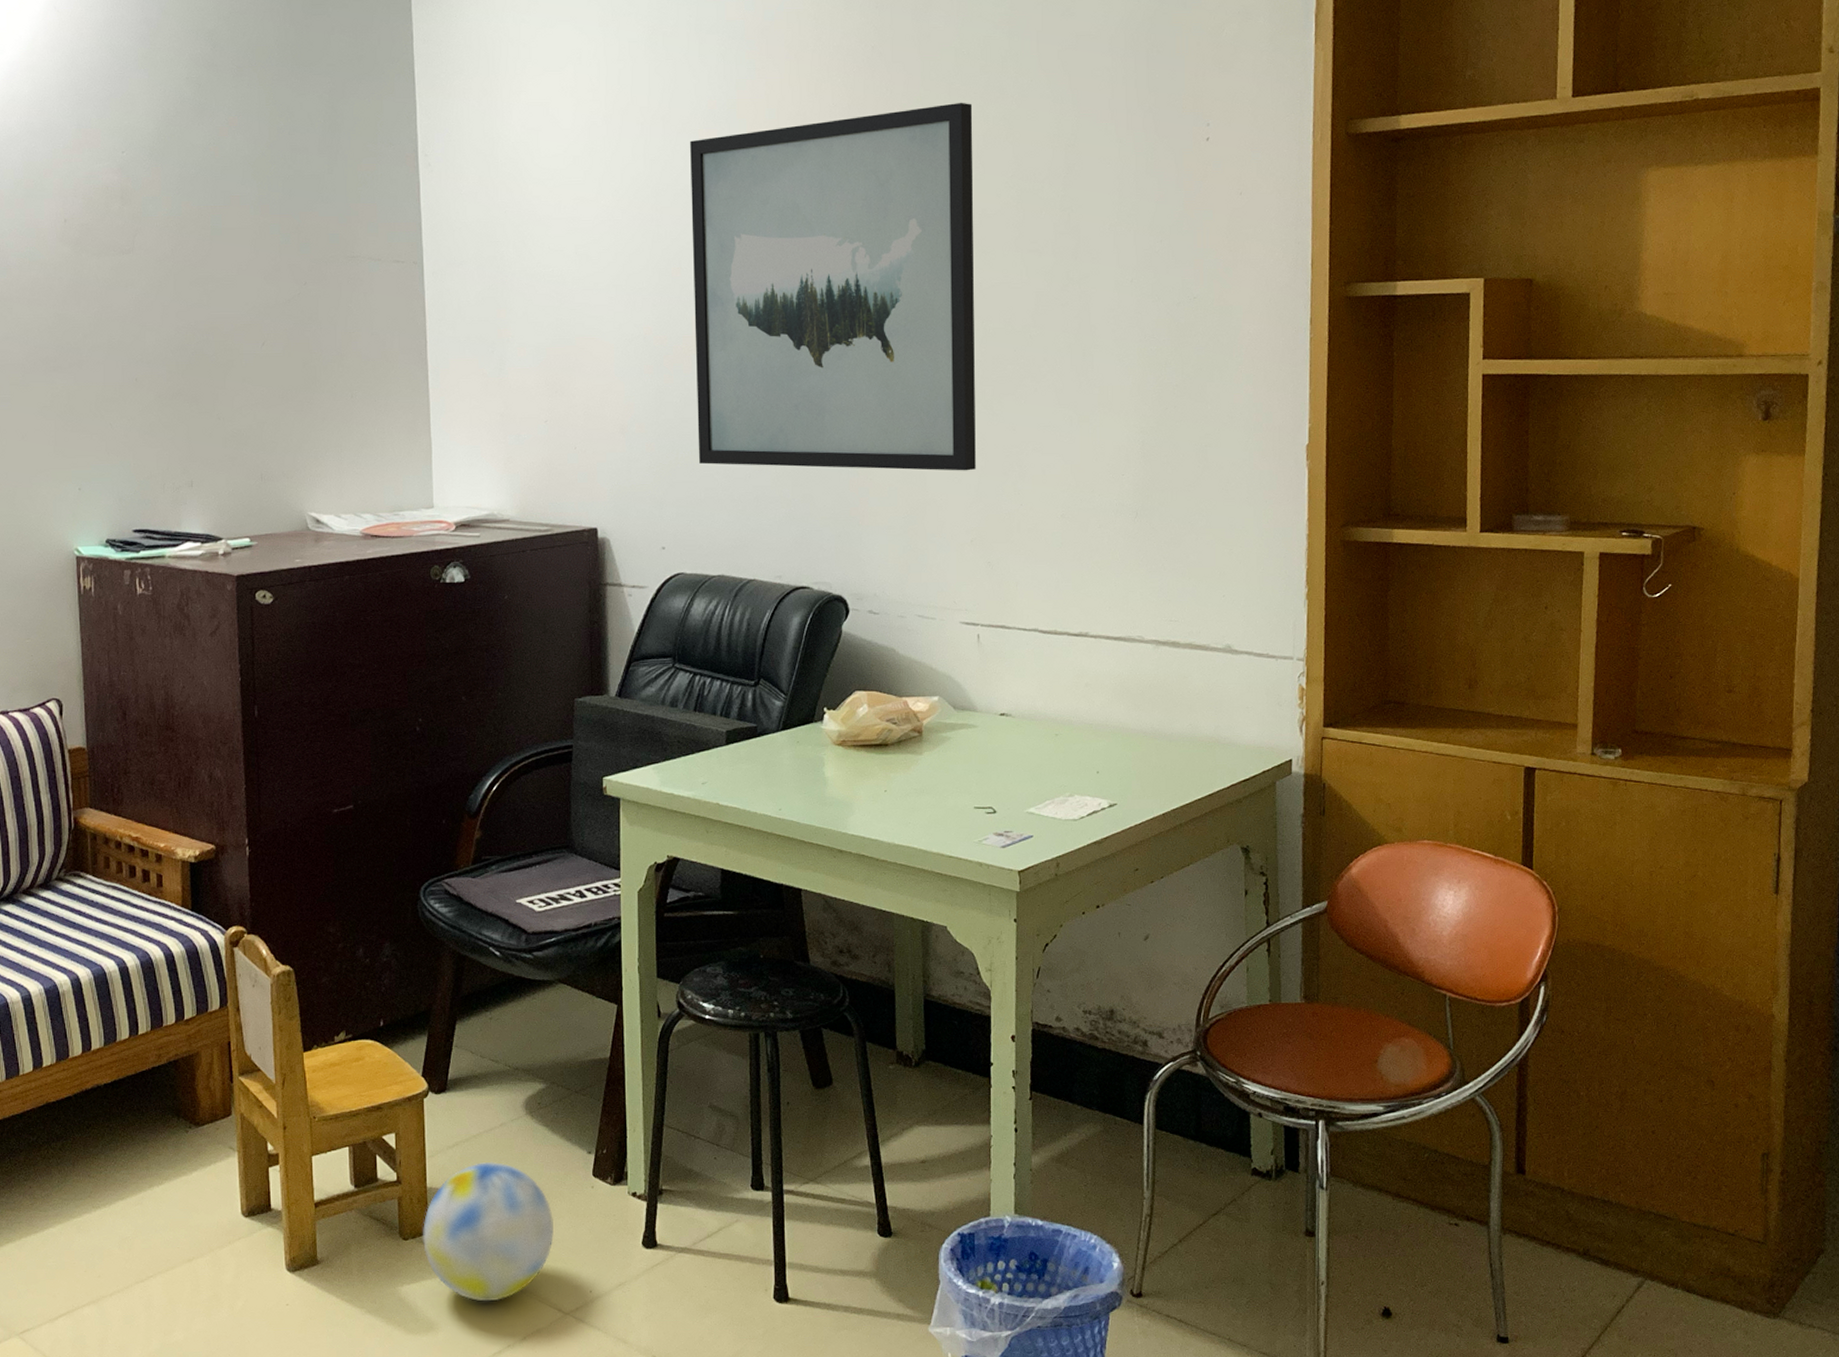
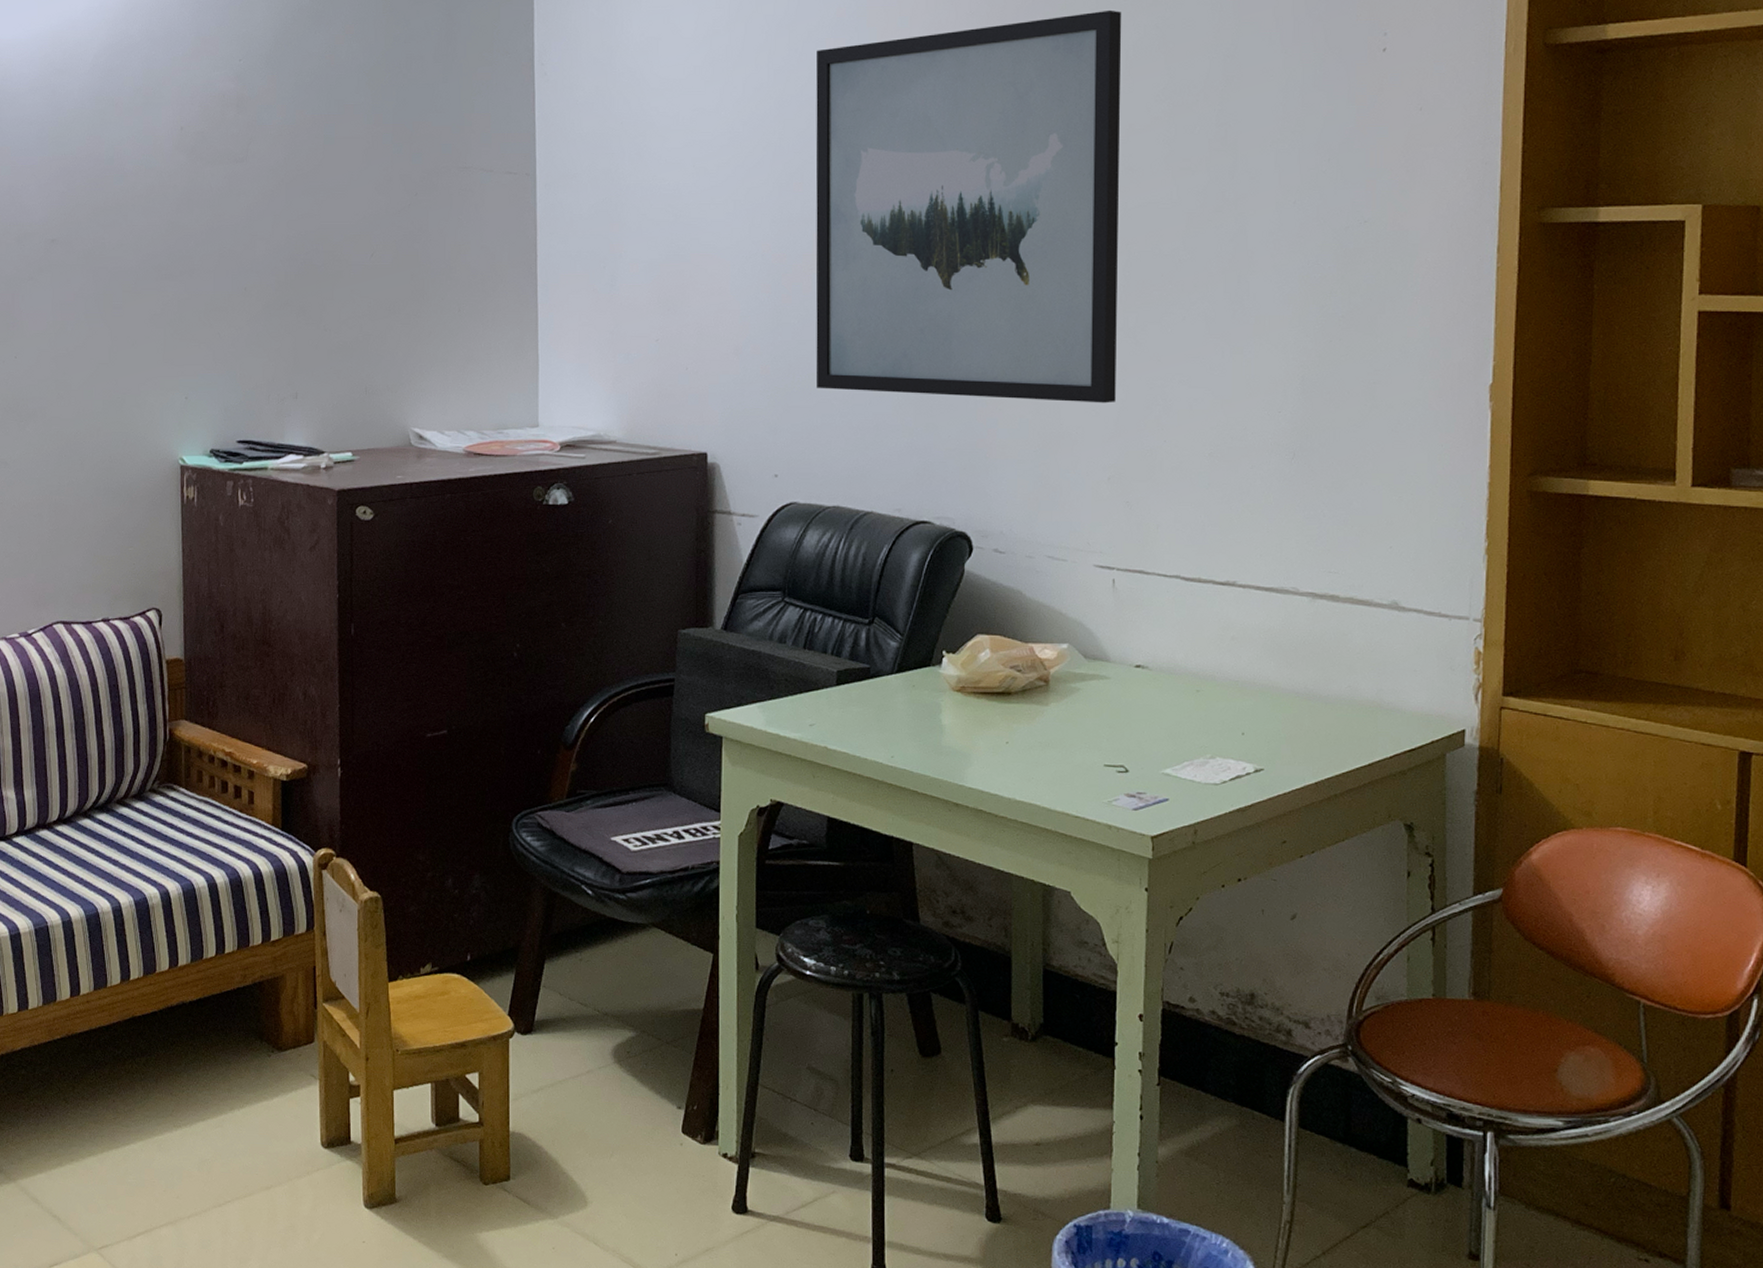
ball: present [422,1161,554,1302] -> none [503,1109,639,1257]

